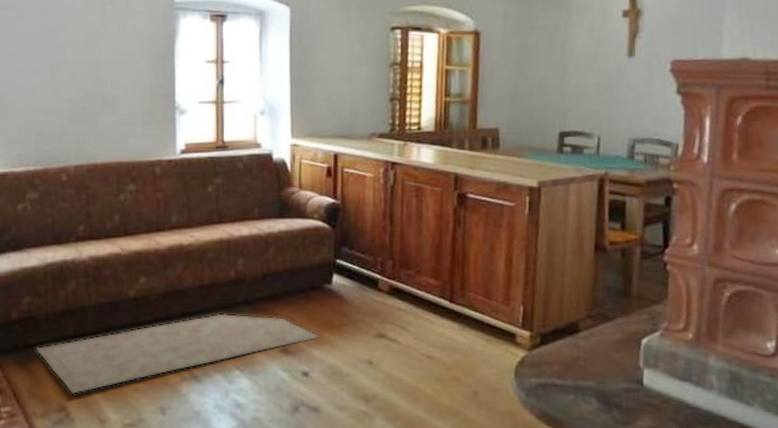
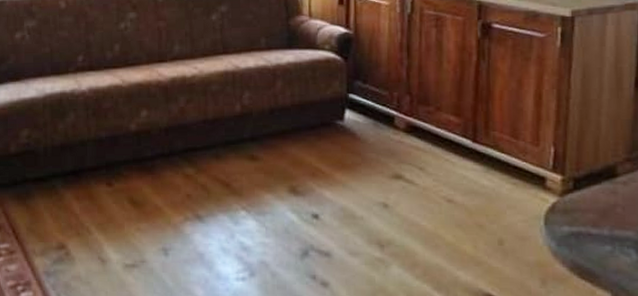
rug: present [36,313,320,395] -> none [35,150,331,233]

